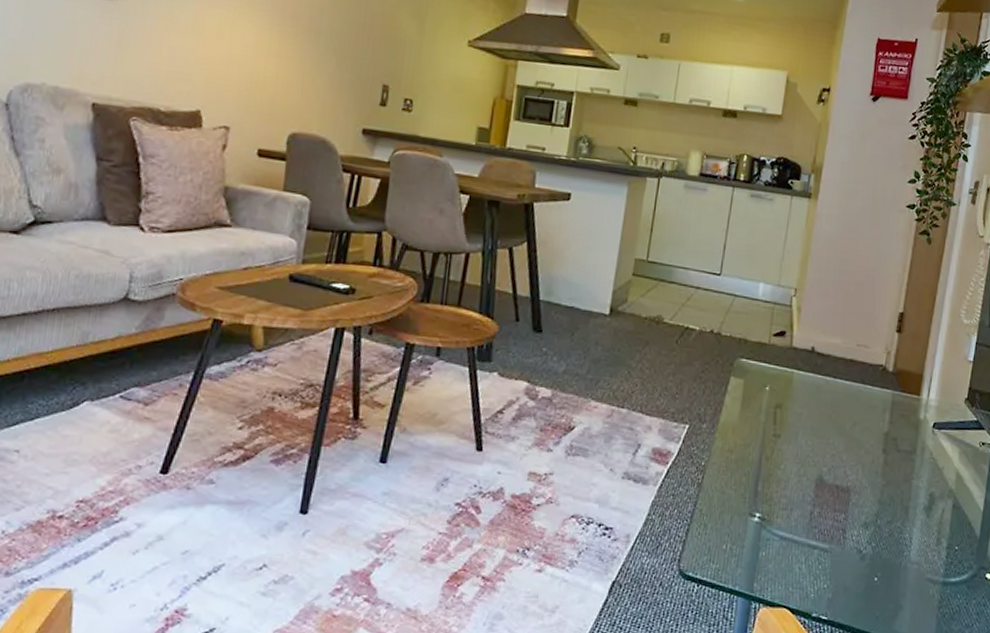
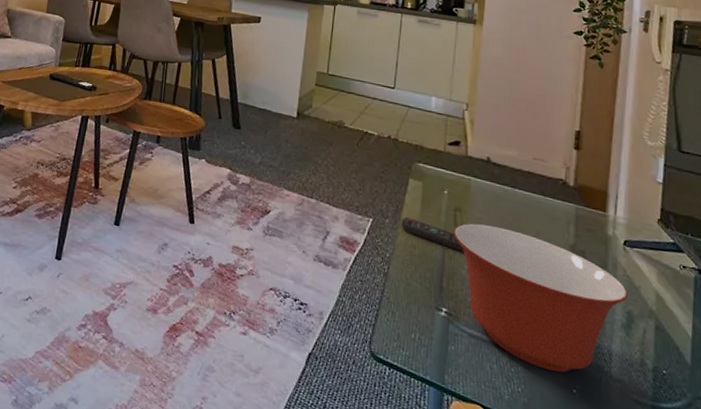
remote control: none [718,420,782,453] -> present [401,217,464,253]
mixing bowl: none [772,420,932,563] -> present [453,223,628,373]

